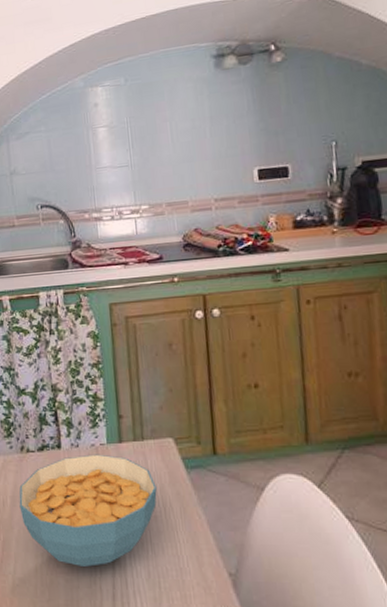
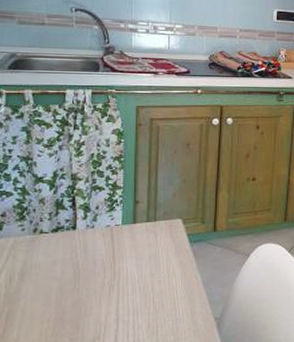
cereal bowl: present [19,454,157,567] -> none [28,233,163,326]

